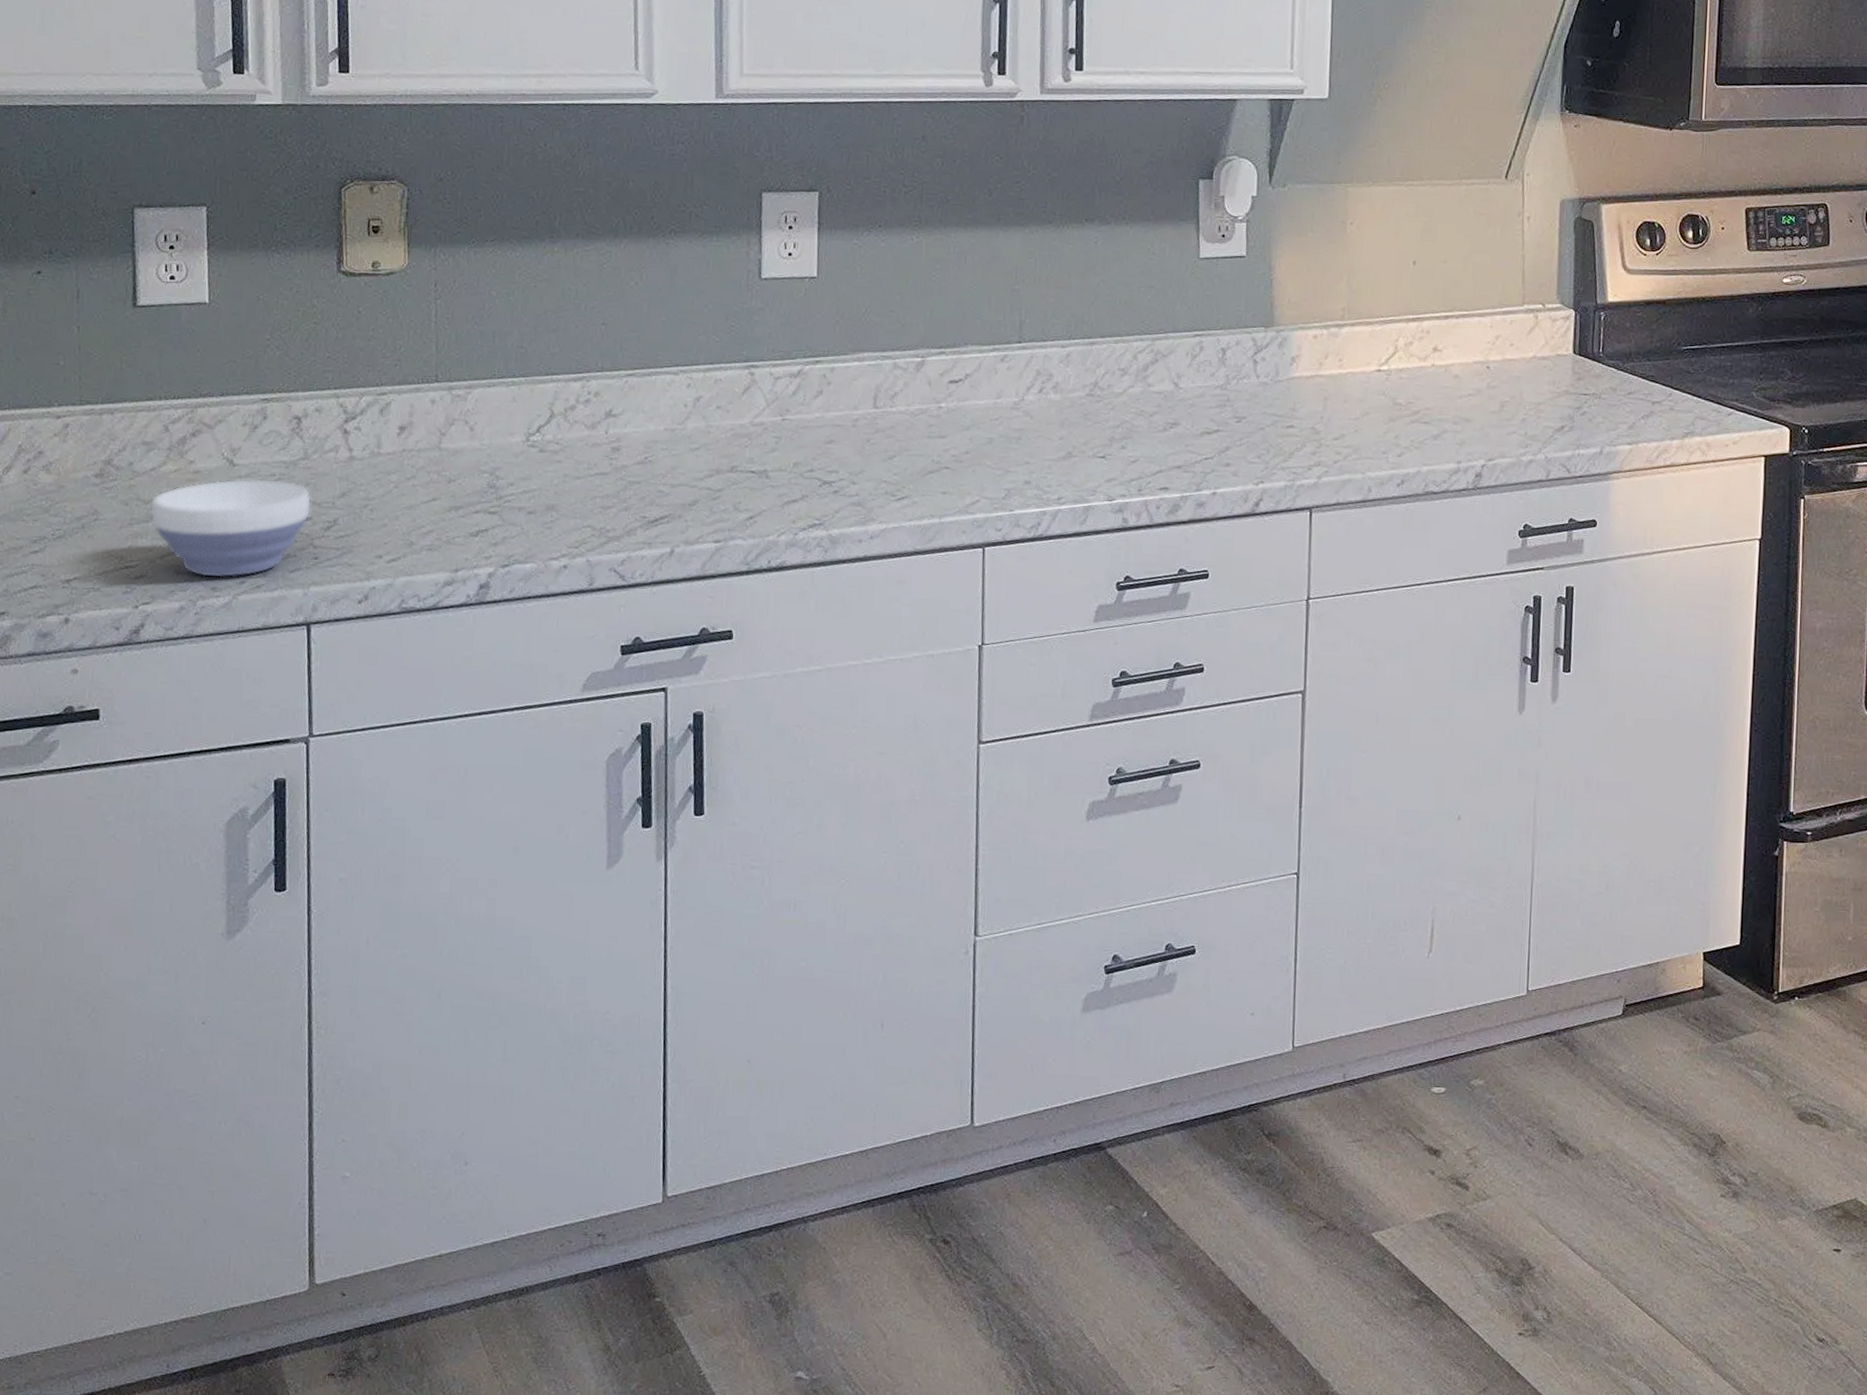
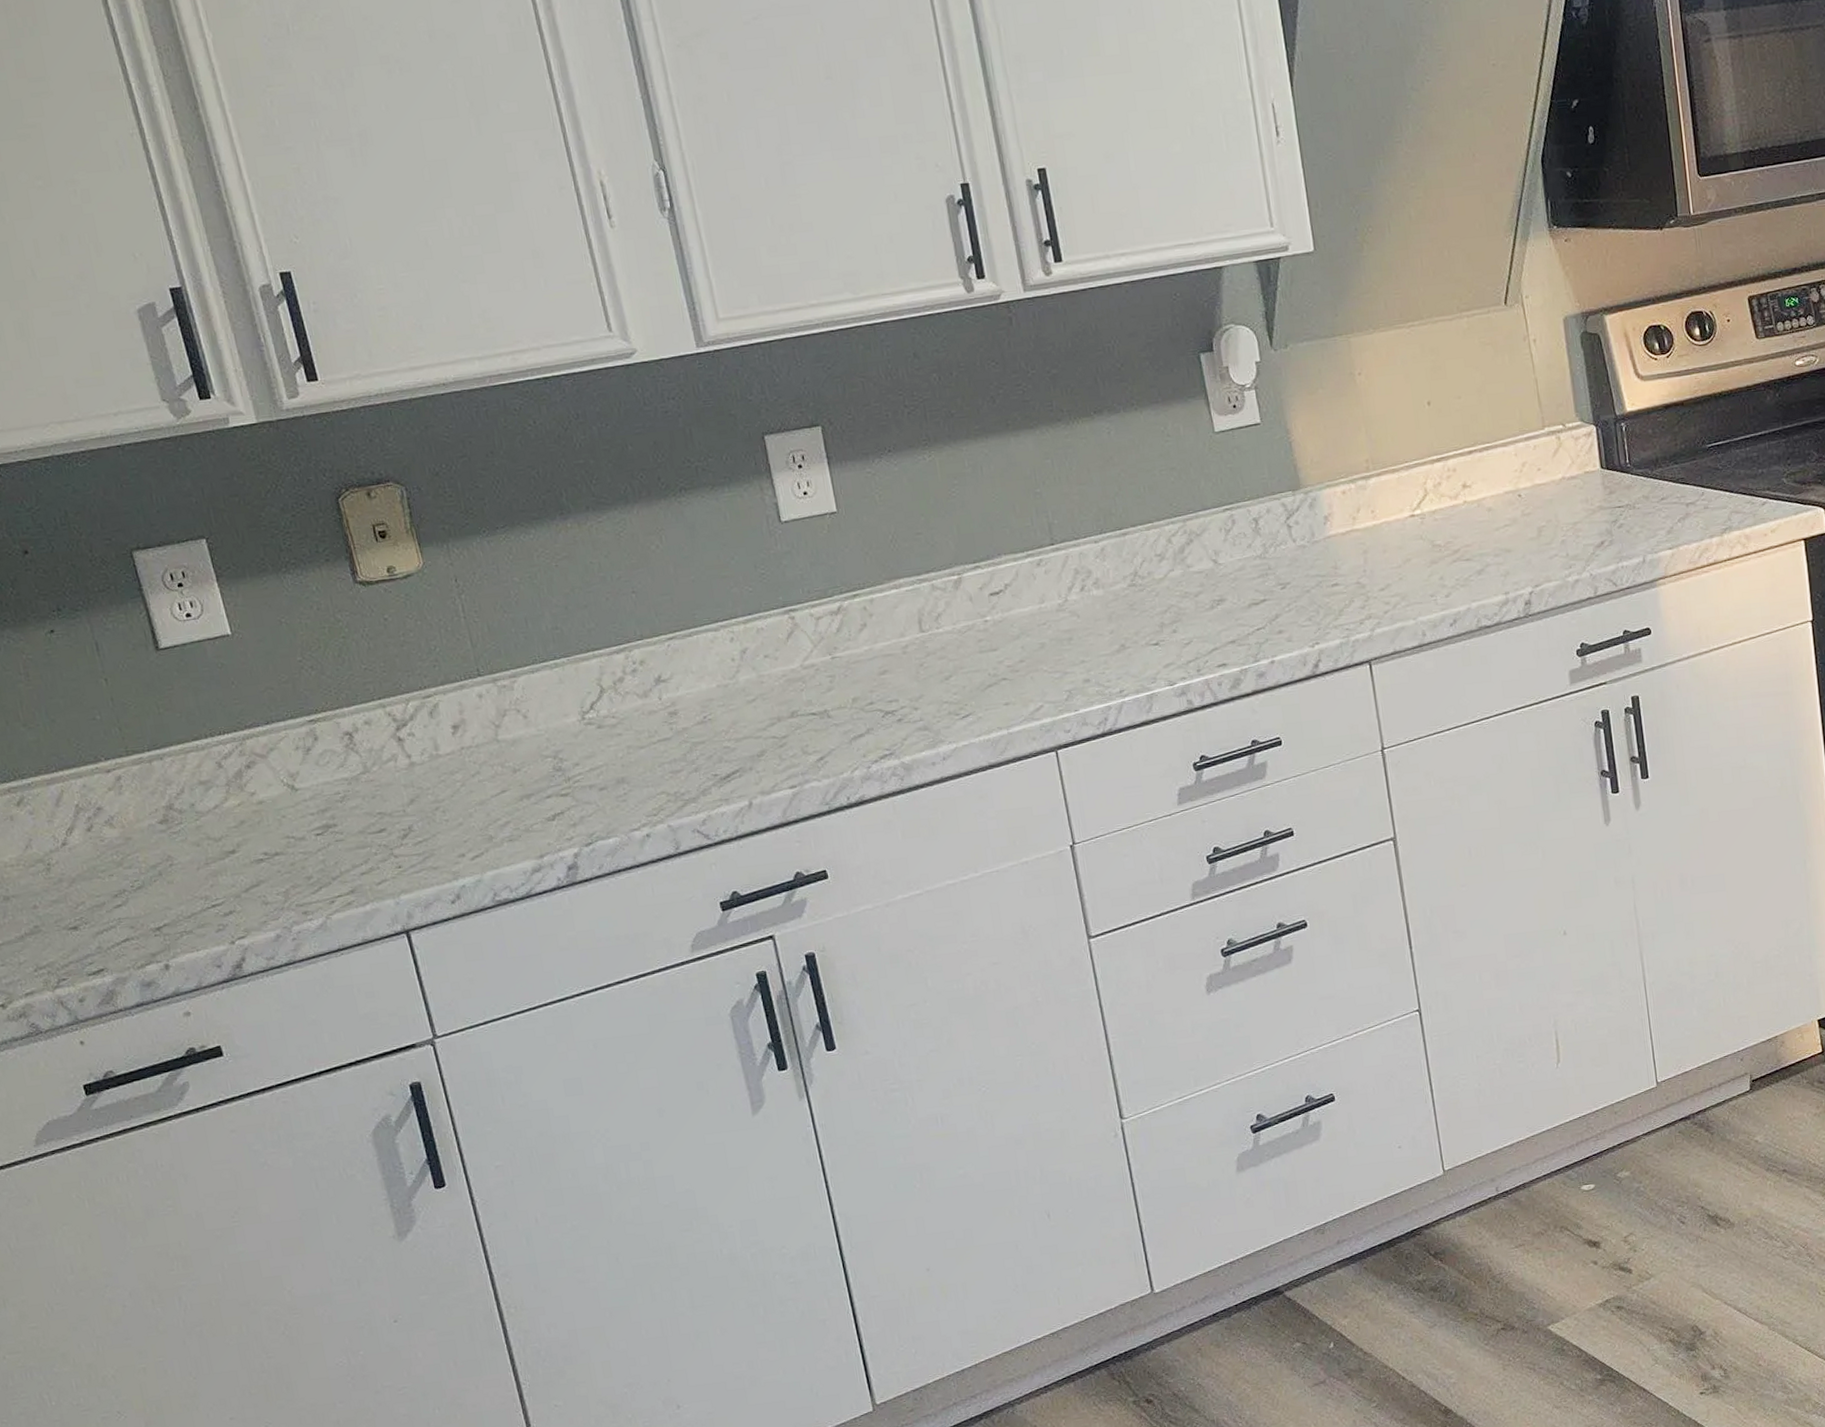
bowl: present [149,478,312,578] -> none [221,796,384,903]

